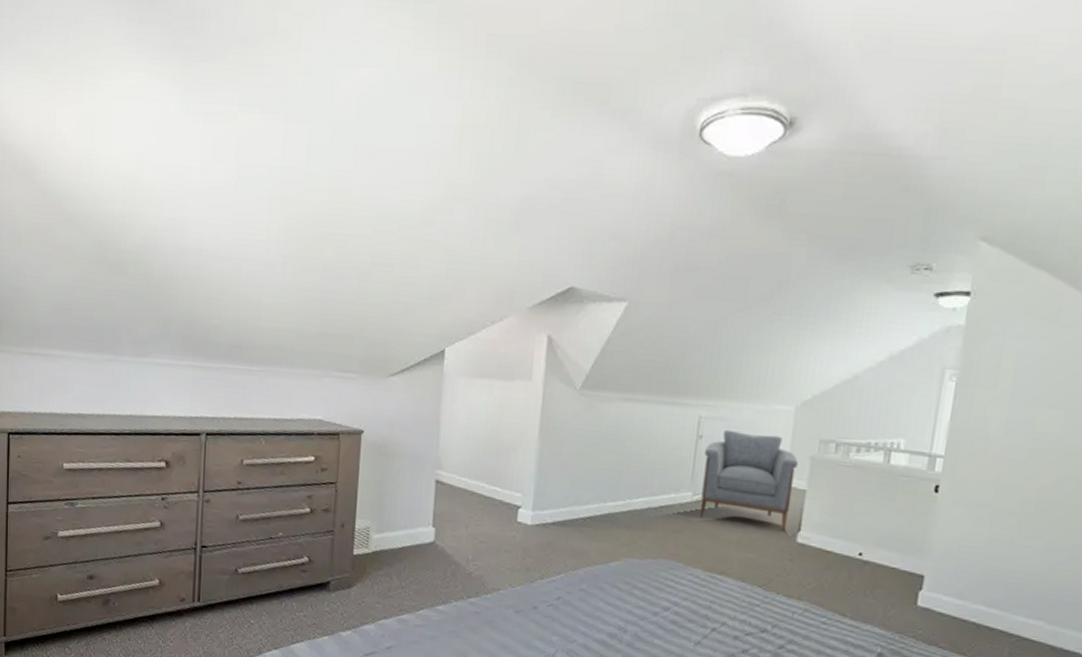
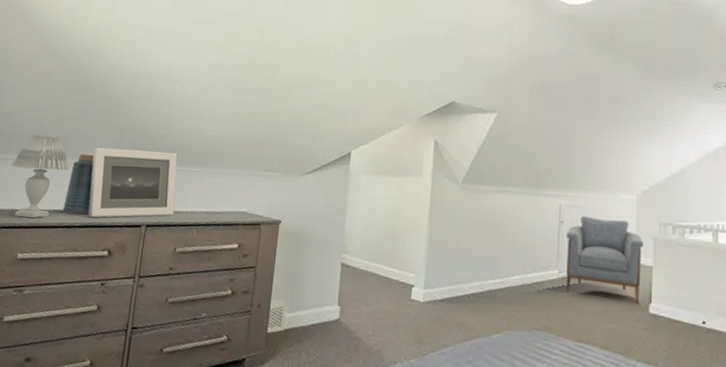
table lamp: none [40,323,111,424] -> present [10,134,70,219]
vase: none [108,348,139,421] -> present [62,154,94,215]
picture frame: none [134,340,238,424] -> present [87,147,178,218]

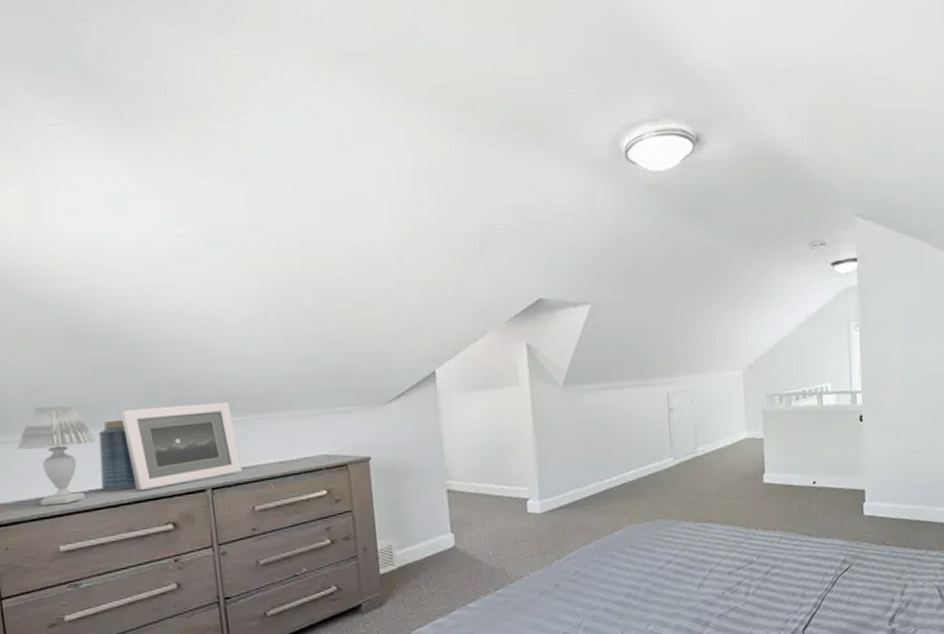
armchair: present [565,215,643,304] -> none [677,397,754,478]

